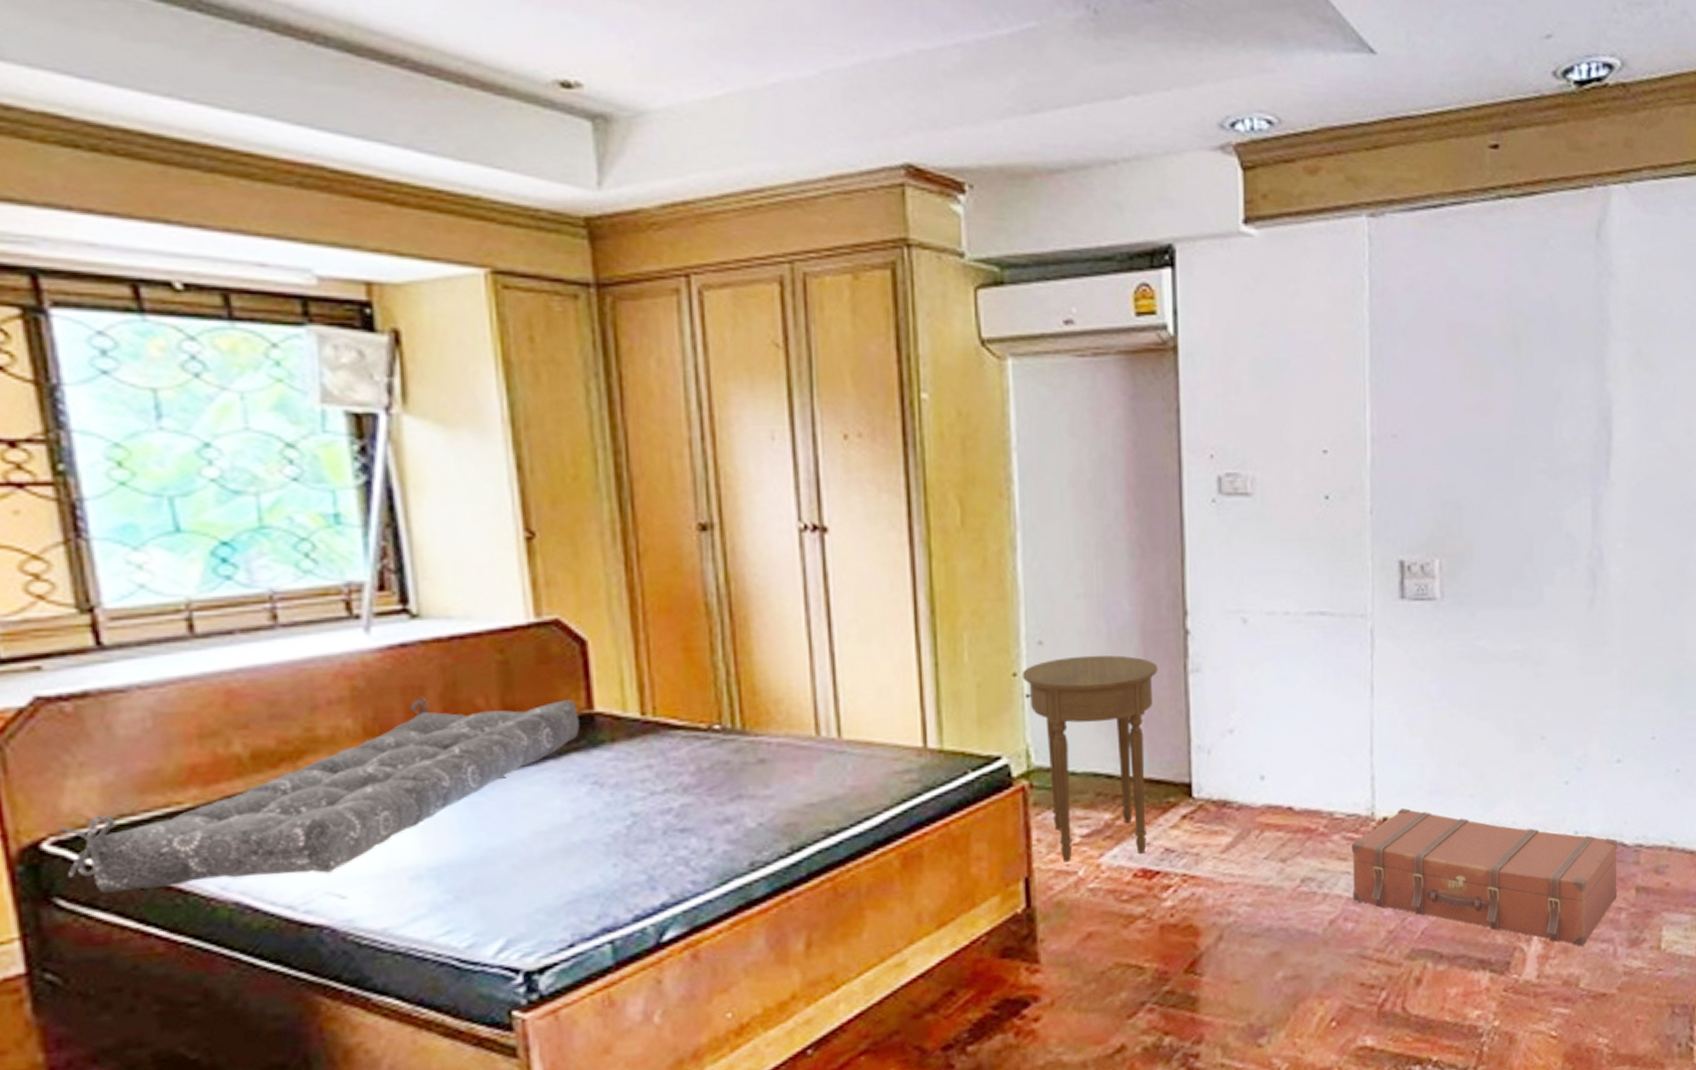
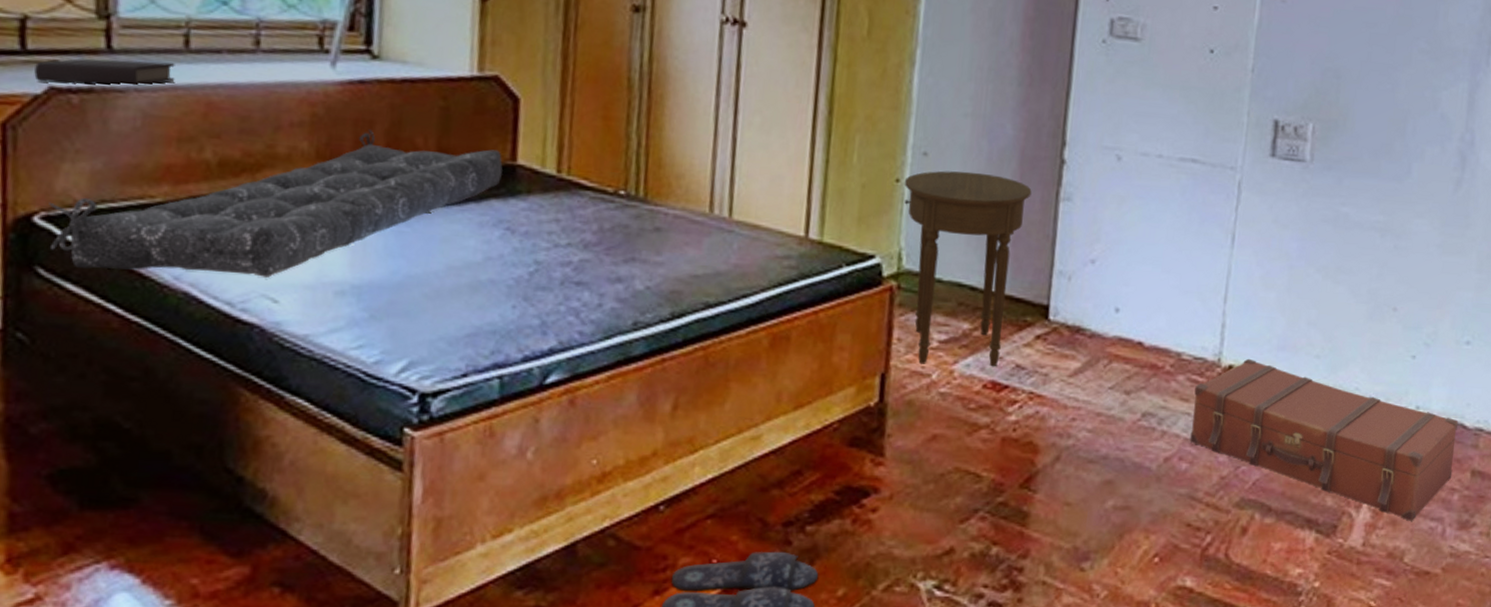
book: none [13,652,184,693] -> present [34,58,175,86]

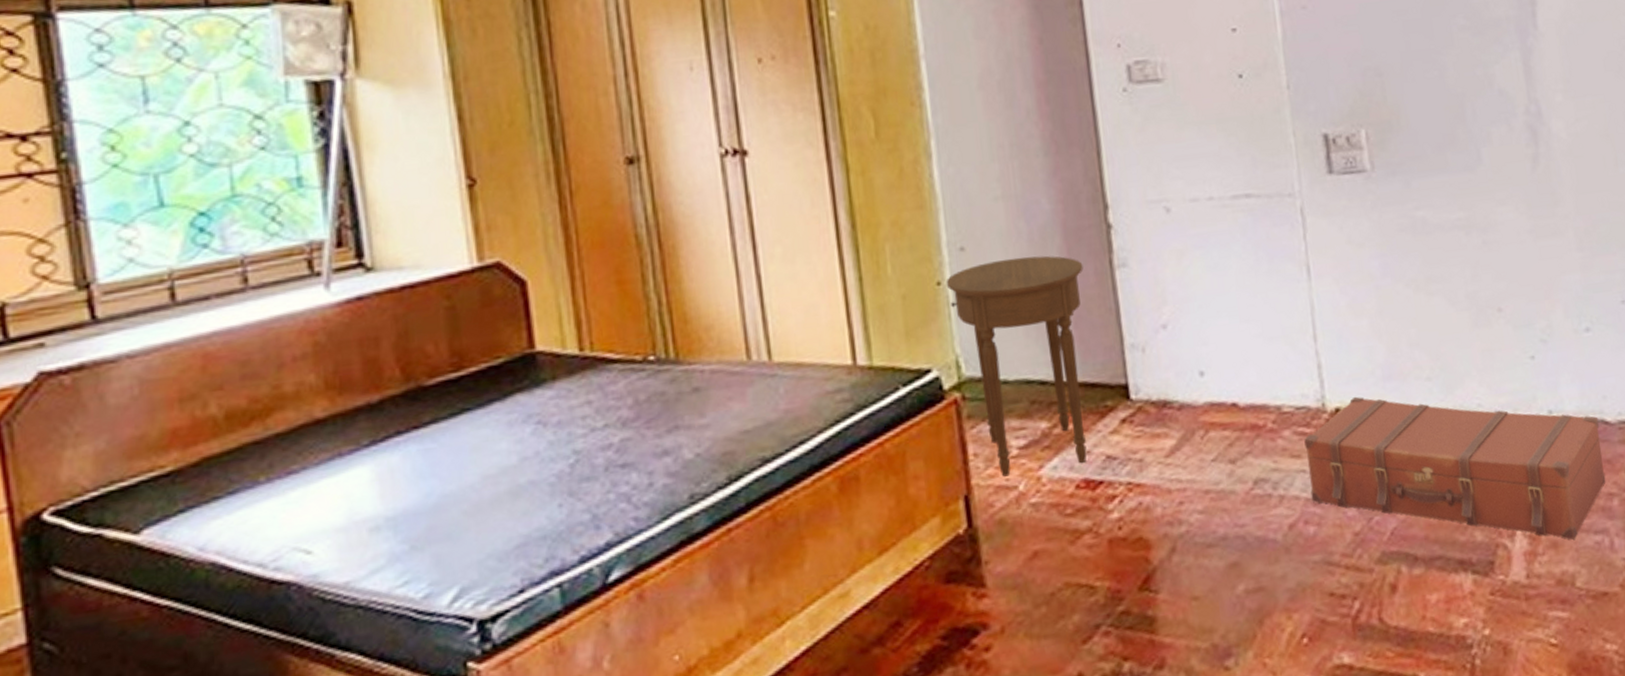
book: present [34,58,175,86] -> none [21,320,167,369]
seat cushion: present [49,129,503,278] -> none [56,340,523,560]

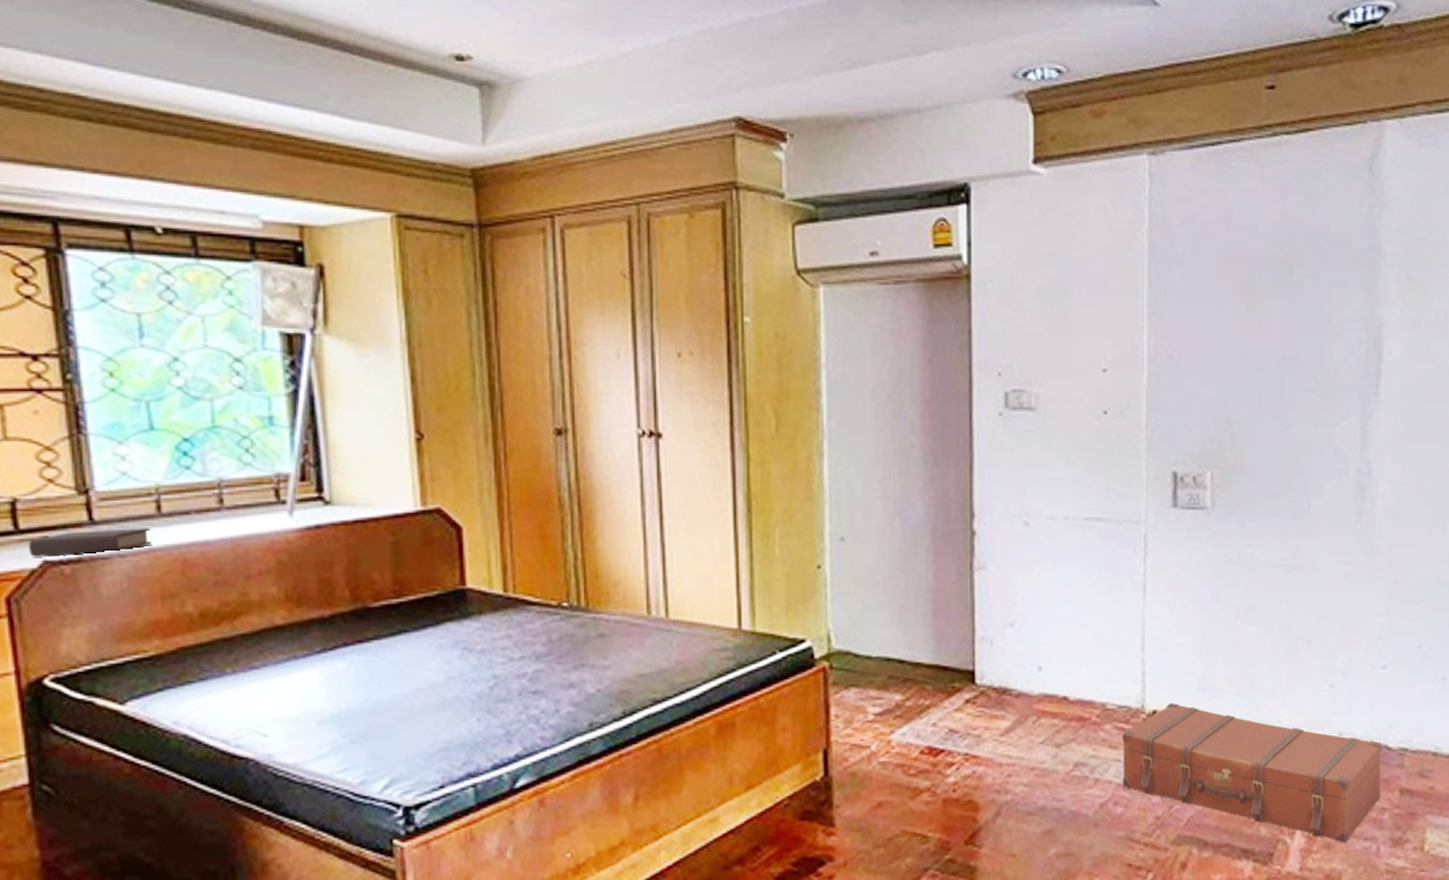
book: none [21,320,167,369] -> present [29,528,153,557]
side table: present [946,255,1087,477] -> none [825,551,947,737]

